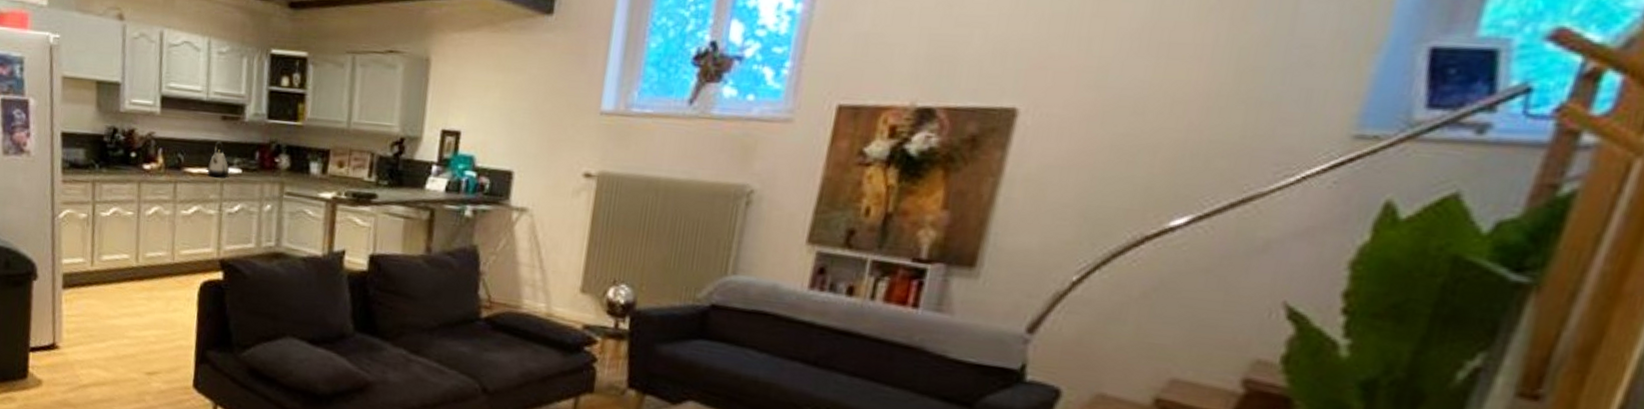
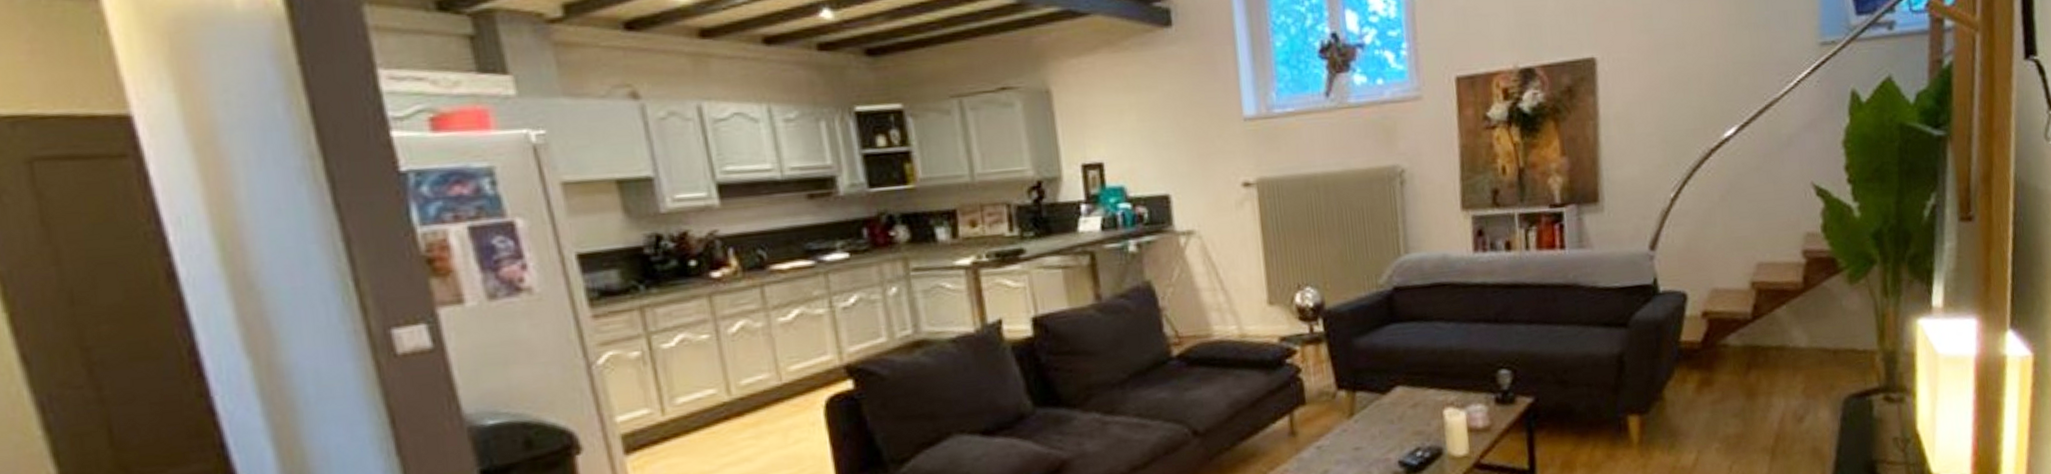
kettle: present [207,141,230,178] -> none [801,225,833,270]

